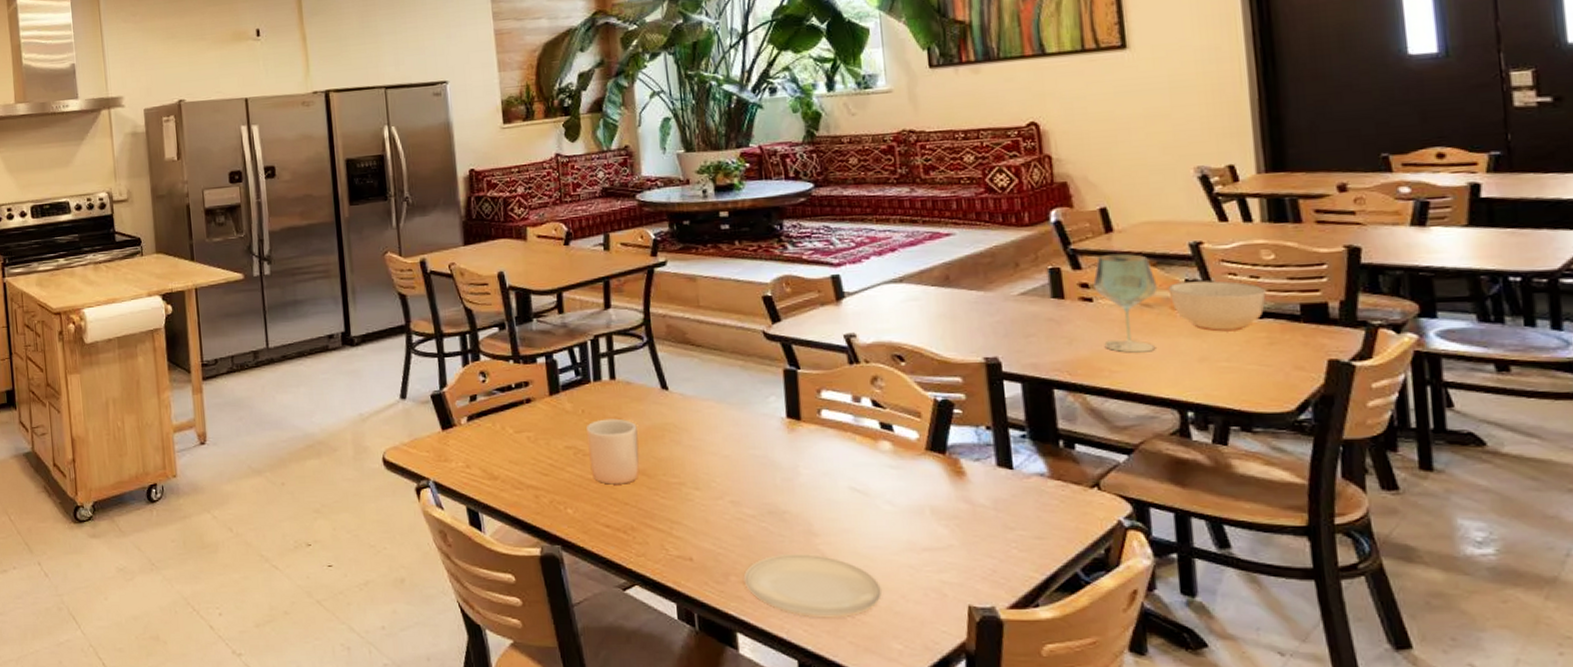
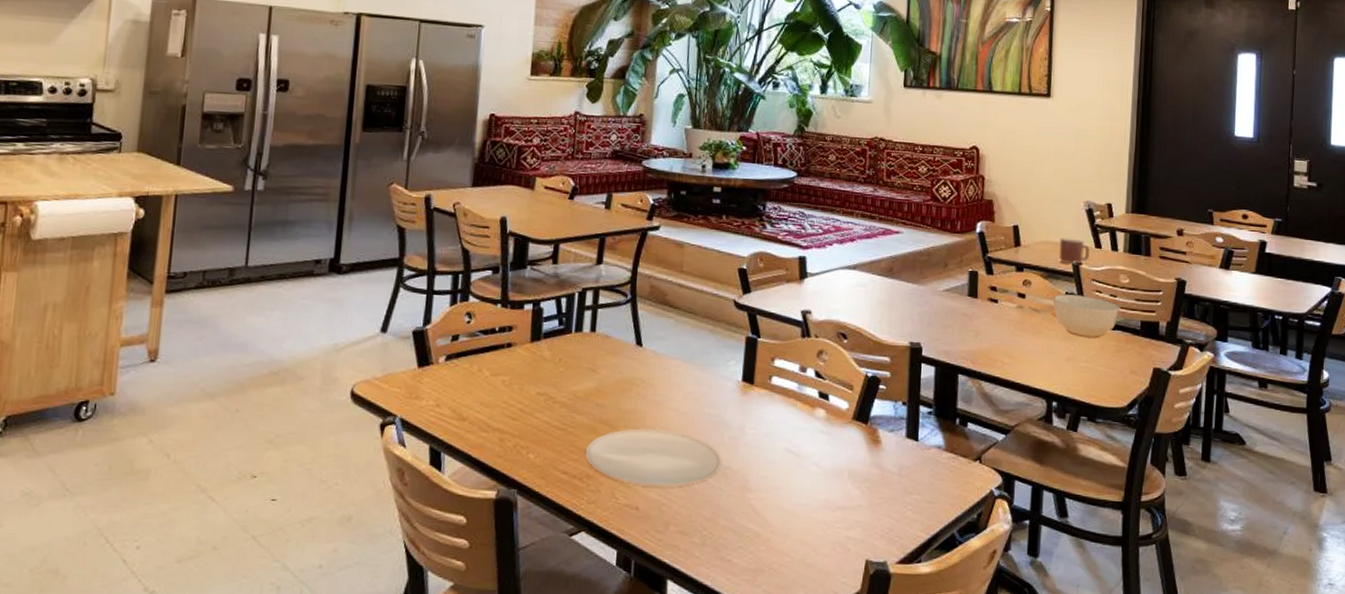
mug: present [585,418,640,485] -> none [558,369,608,433]
plate: none [625,475,778,537] -> present [585,428,722,488]
plate: present [743,554,883,618] -> none [681,507,799,568]
wine glass: present [1093,253,1158,353] -> none [1000,264,1046,350]
mug: none [1166,213,1212,246] -> present [1059,237,1090,265]

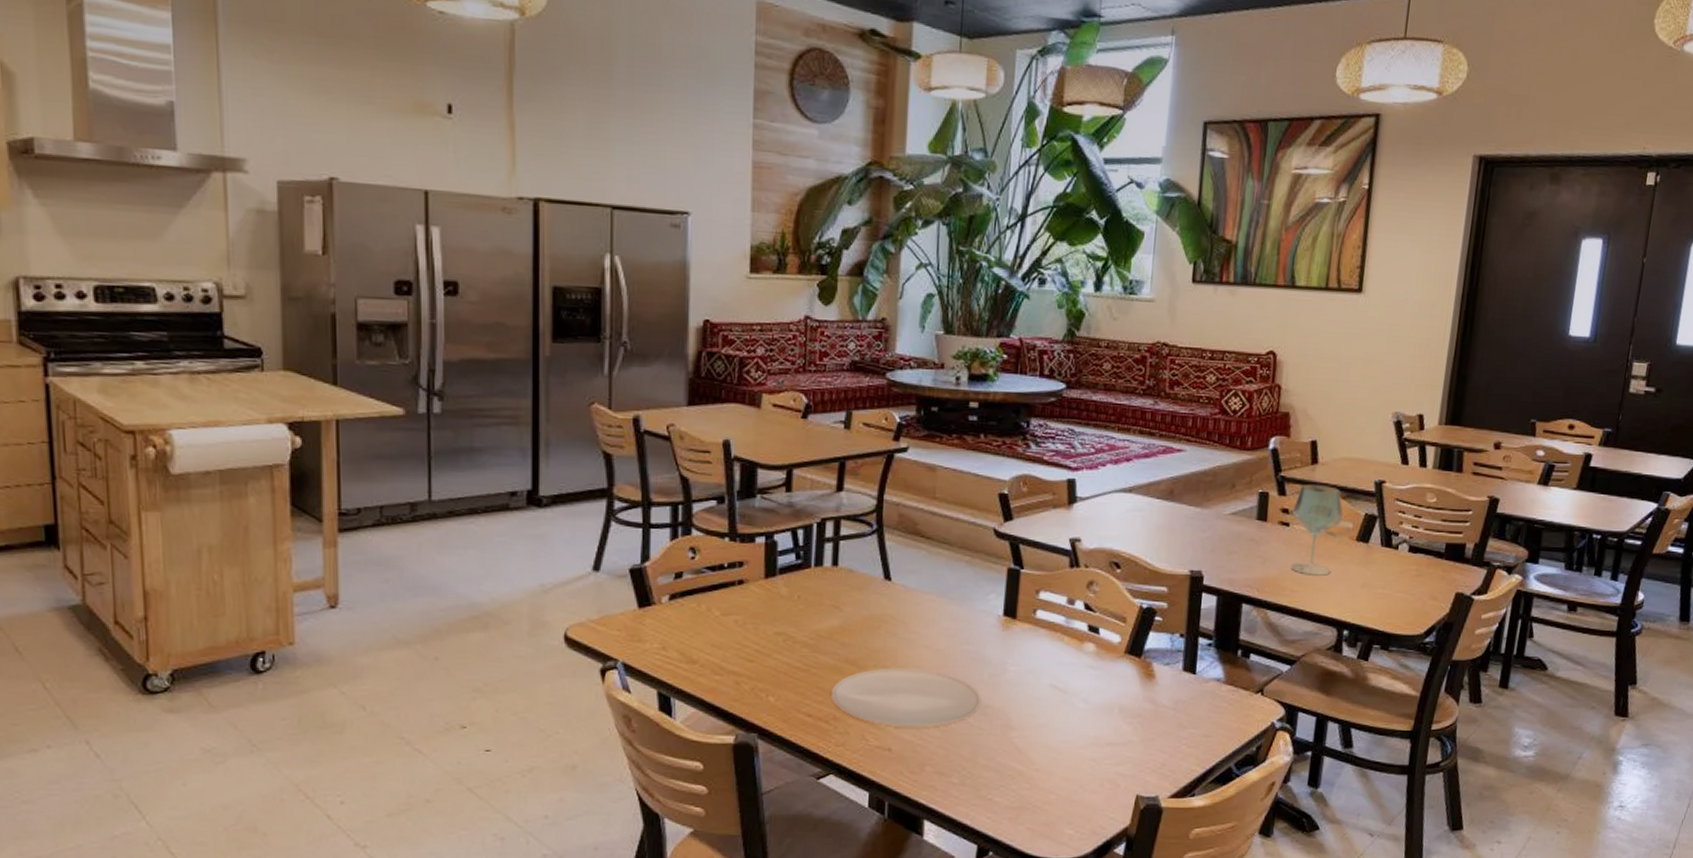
wine glass: none [1000,264,1046,350] -> present [1291,484,1343,576]
bowl: present [1052,294,1119,339] -> none [1350,515,1424,563]
mug: present [1059,237,1090,265] -> none [1360,453,1395,484]

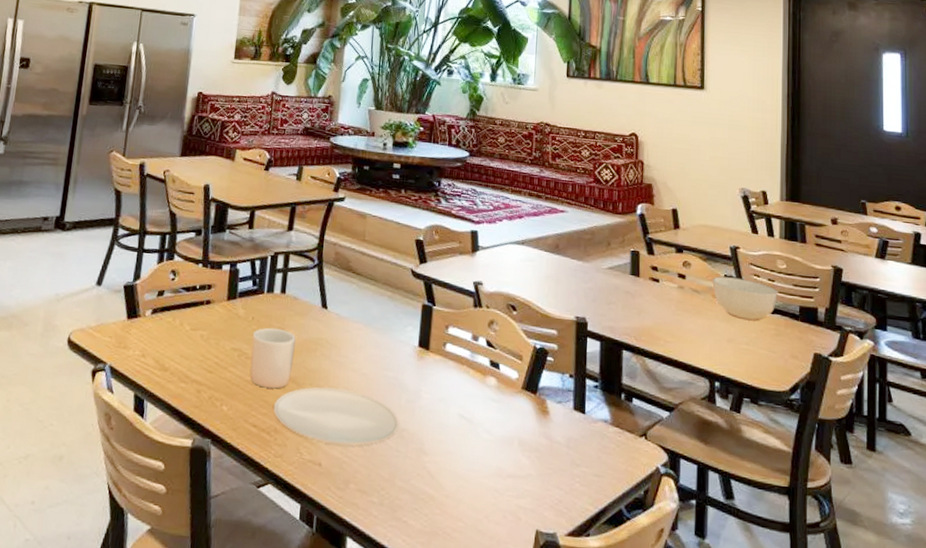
mug: none [799,606,854,674] -> present [249,327,296,389]
wine glass: present [1291,484,1343,576] -> none [661,246,705,330]
bowl: none [1350,515,1424,563] -> present [712,276,778,322]

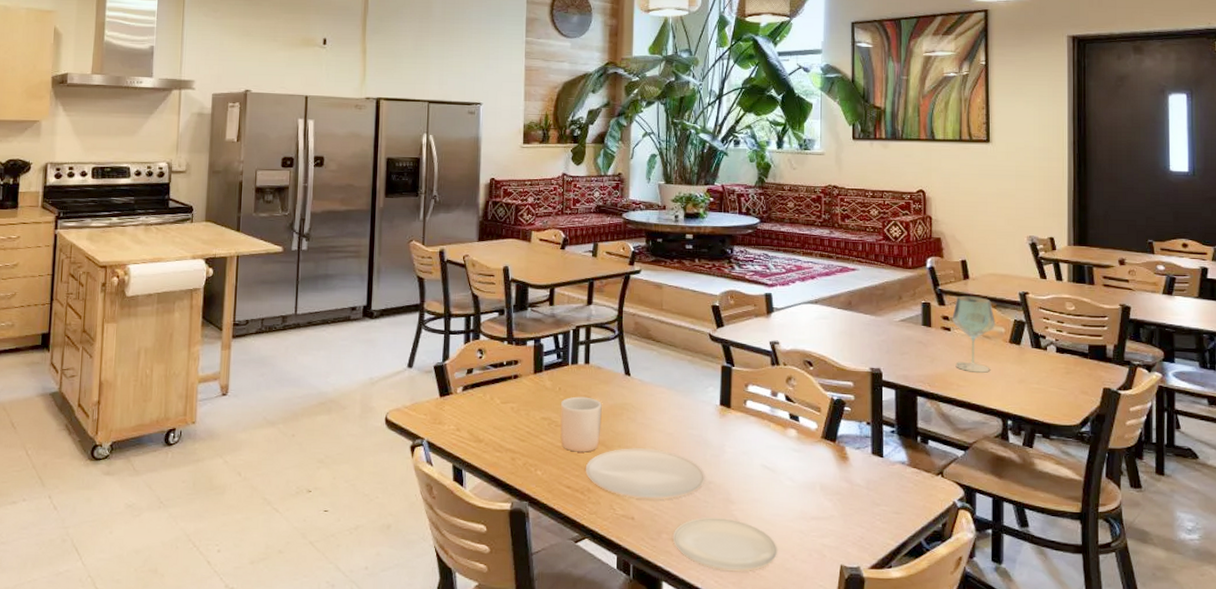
plate: none [360,468,471,532] -> present [672,517,778,572]
wine glass: none [661,246,705,330] -> present [952,295,995,373]
bowl: present [712,276,778,322] -> none [1002,321,1067,362]

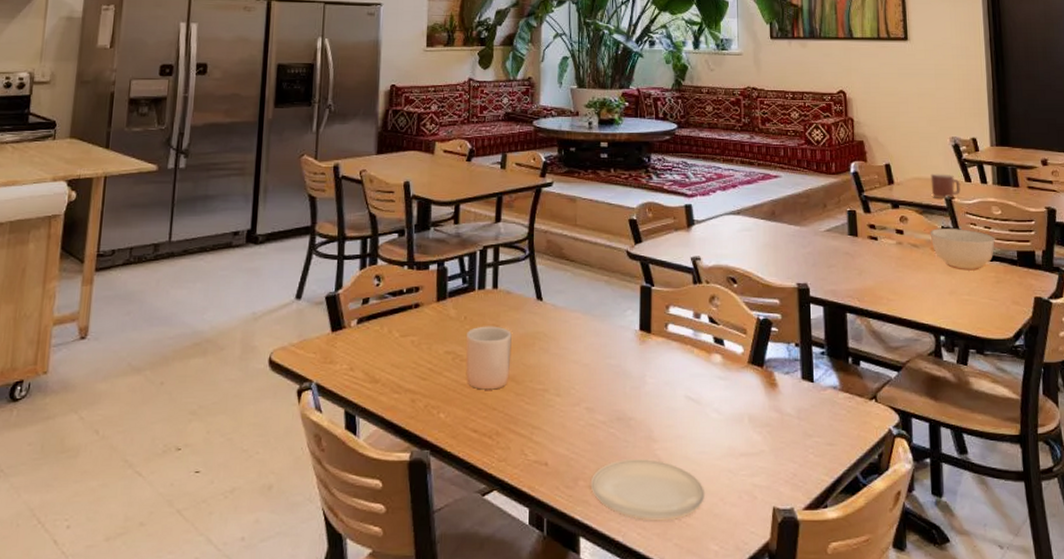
plate: present [585,448,705,500] -> none [493,383,625,442]
wine glass: present [952,295,995,373] -> none [878,202,923,285]
bowl: none [1002,321,1067,362] -> present [930,228,995,271]
mug: none [1006,270,1035,295] -> present [930,173,961,200]

